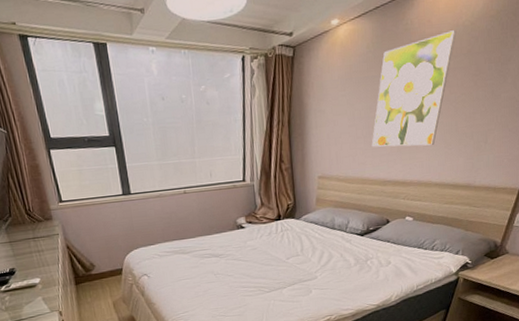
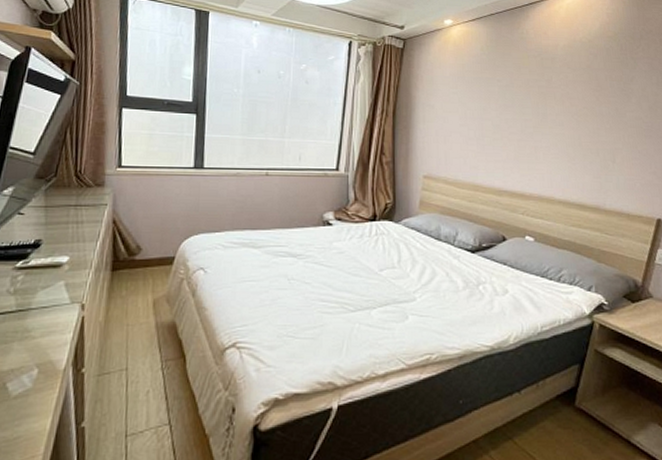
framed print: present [371,30,457,147] -> none [485,45,574,157]

